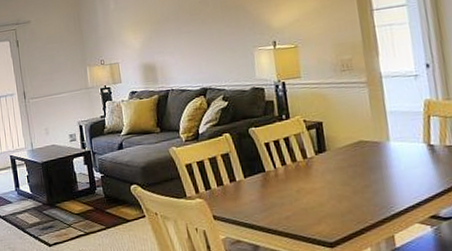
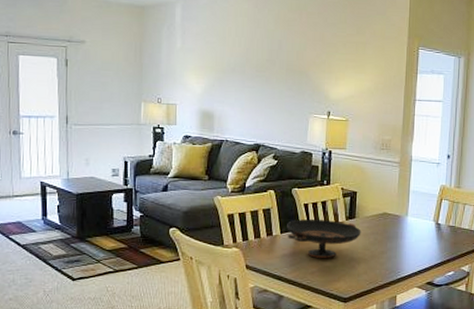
decorative bowl: none [249,157,337,201] -> present [287,218,361,258]

